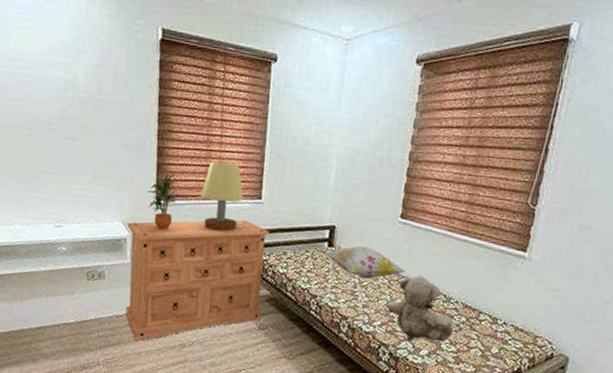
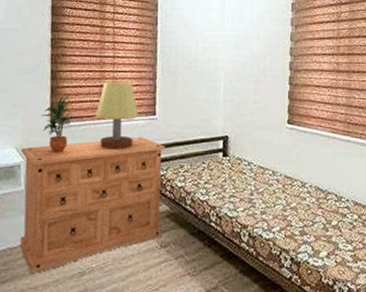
decorative pillow: present [324,245,406,279] -> none [220,153,297,186]
teddy bear: present [386,275,454,342] -> none [283,177,347,244]

